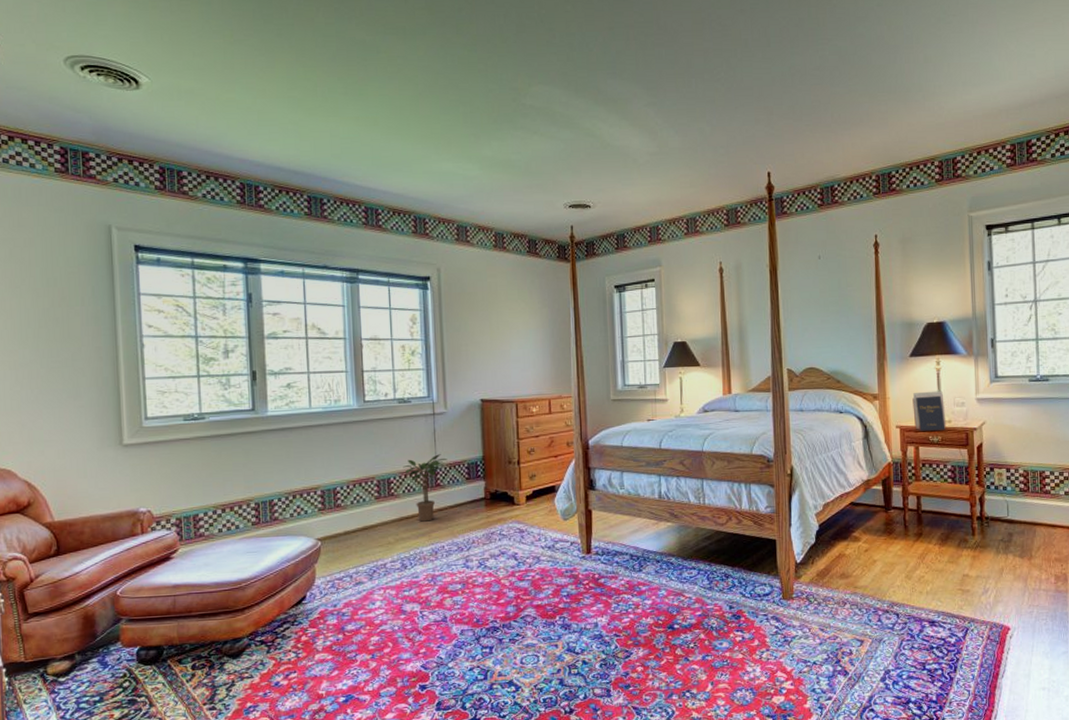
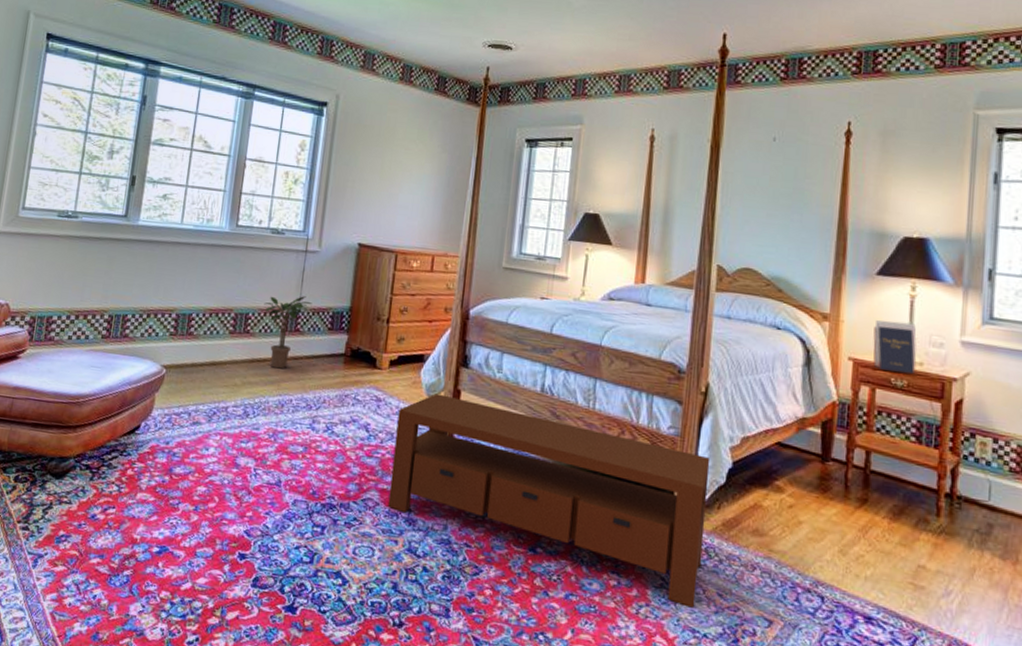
storage bench: none [541,516,805,645] -> present [388,393,710,608]

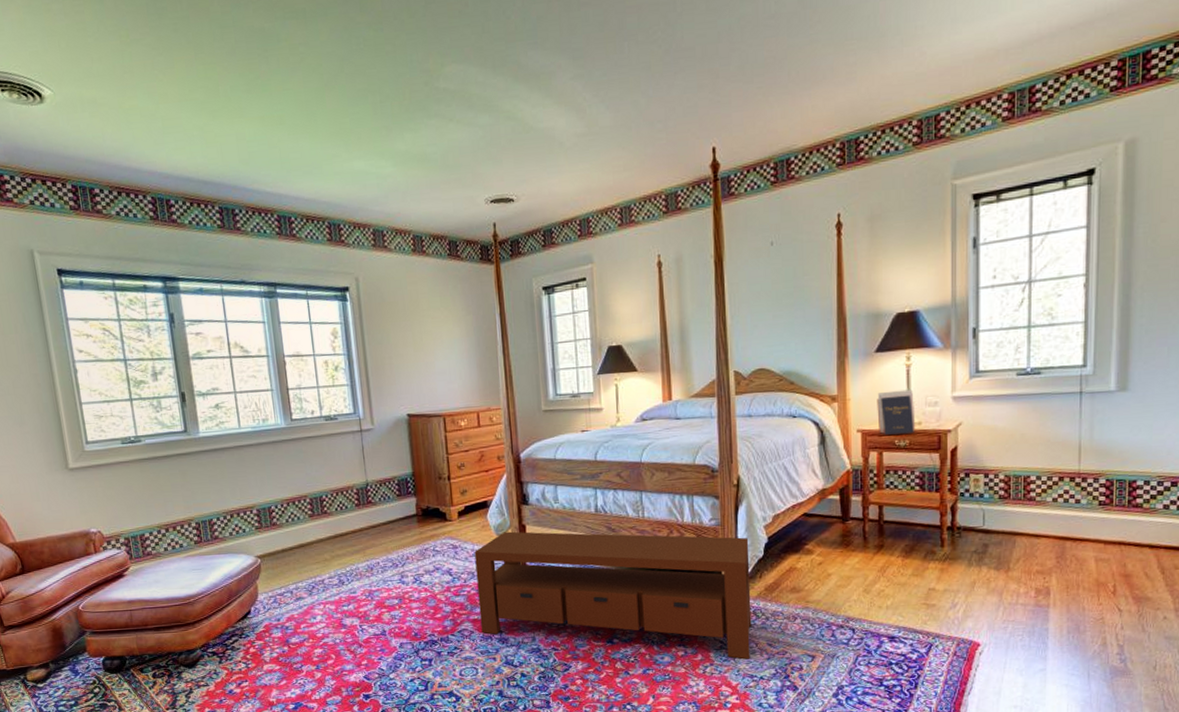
potted plant: present [264,296,312,369] -> none [334,471,378,539]

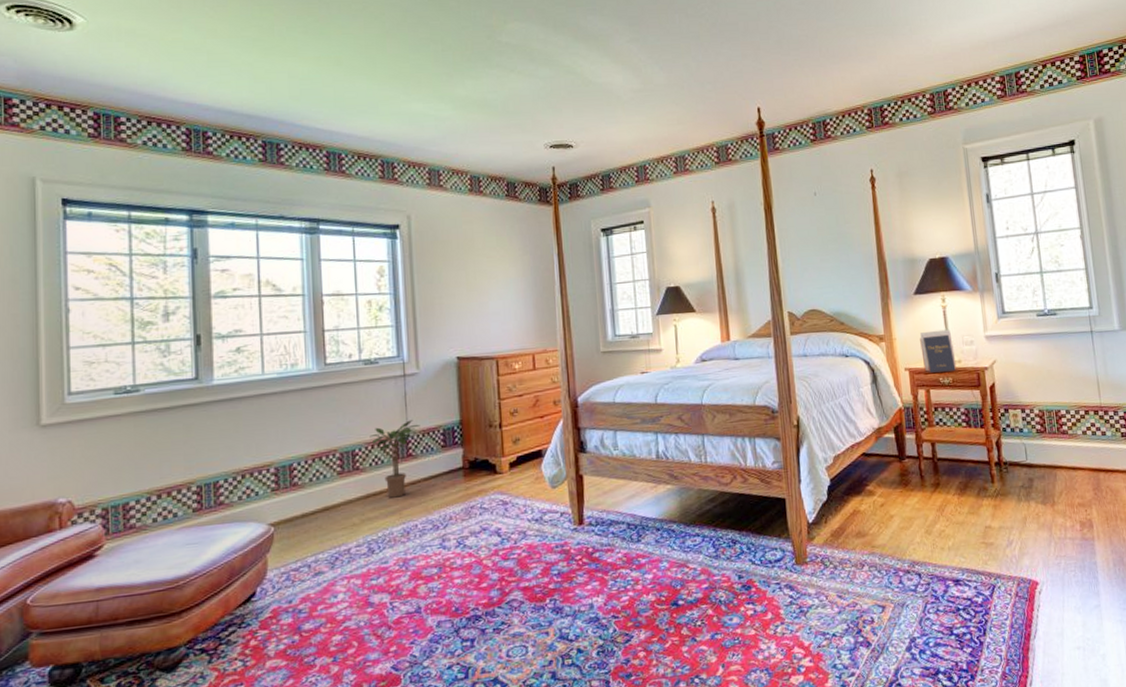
potted plant: none [334,471,378,539] -> present [369,420,420,498]
storage bench: present [474,531,752,659] -> none [527,480,821,615]

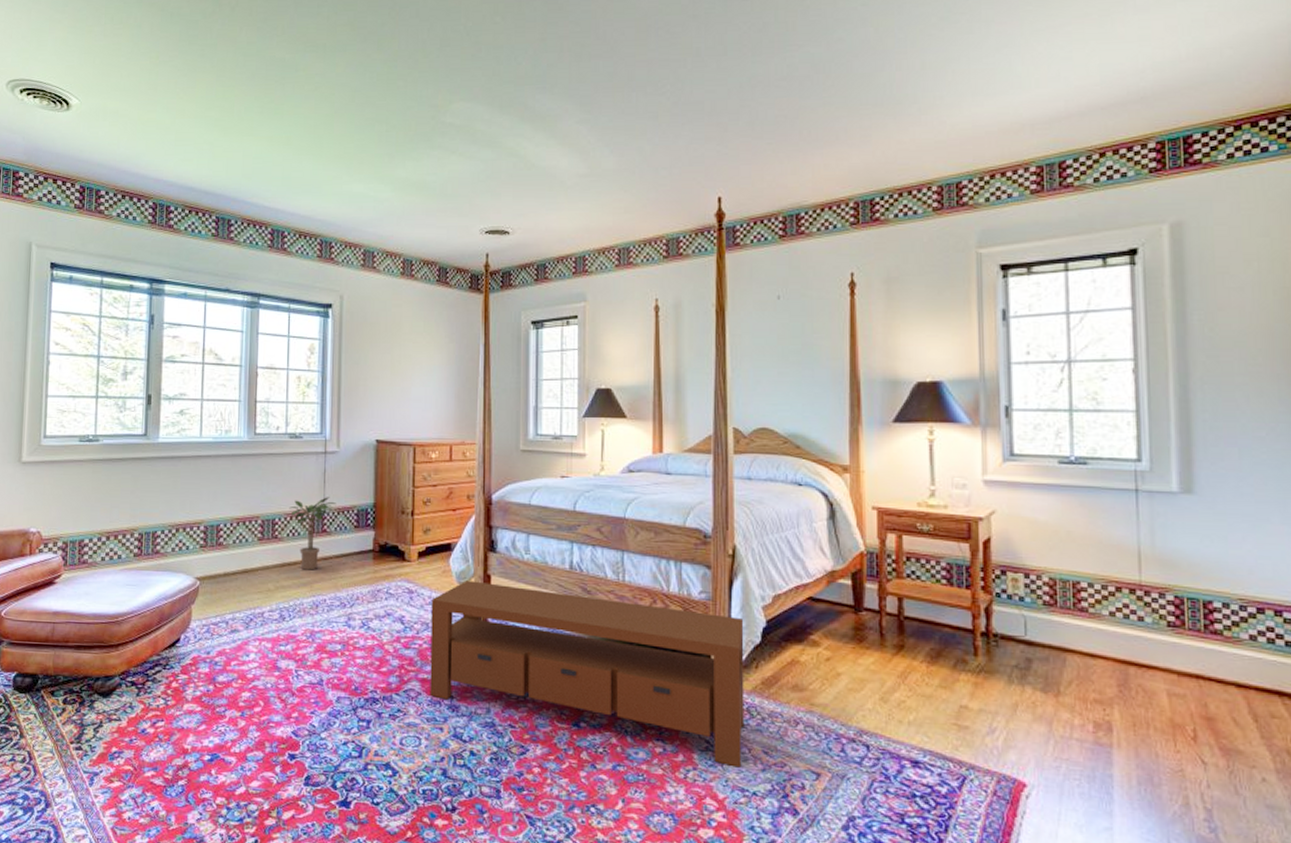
storage bench: none [527,480,821,615] -> present [430,580,745,768]
books: present [919,329,957,374] -> none [895,466,941,518]

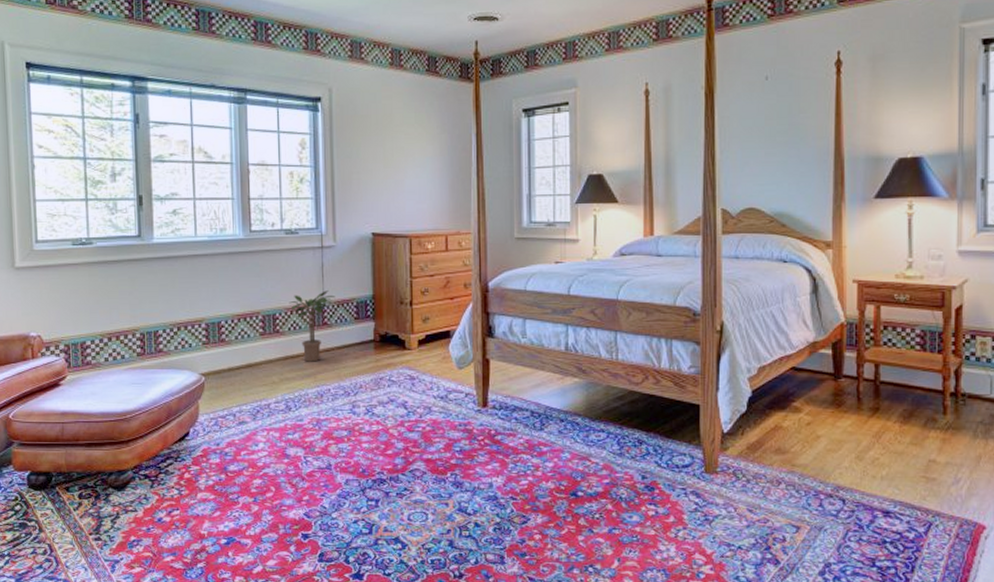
storage bench: present [430,580,745,768] -> none [433,365,731,525]

